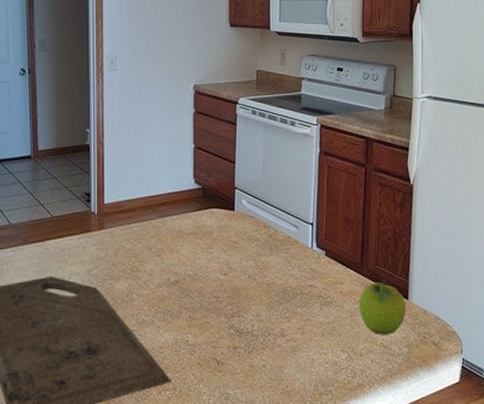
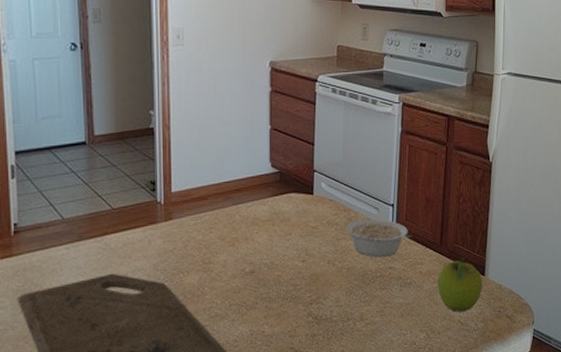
legume: none [266,236,332,275] -> present [345,218,412,258]

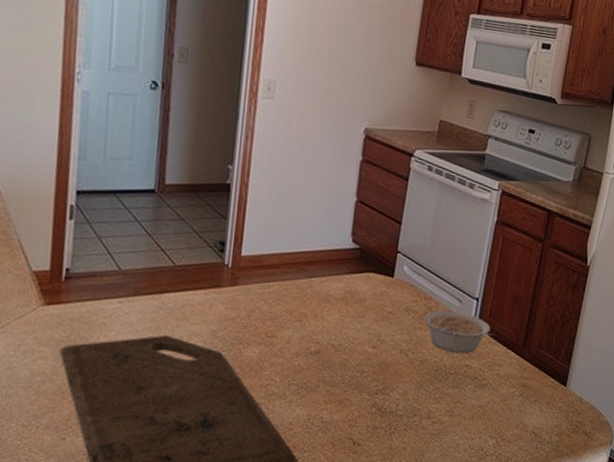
fruit: present [438,257,483,312] -> none [514,363,564,422]

